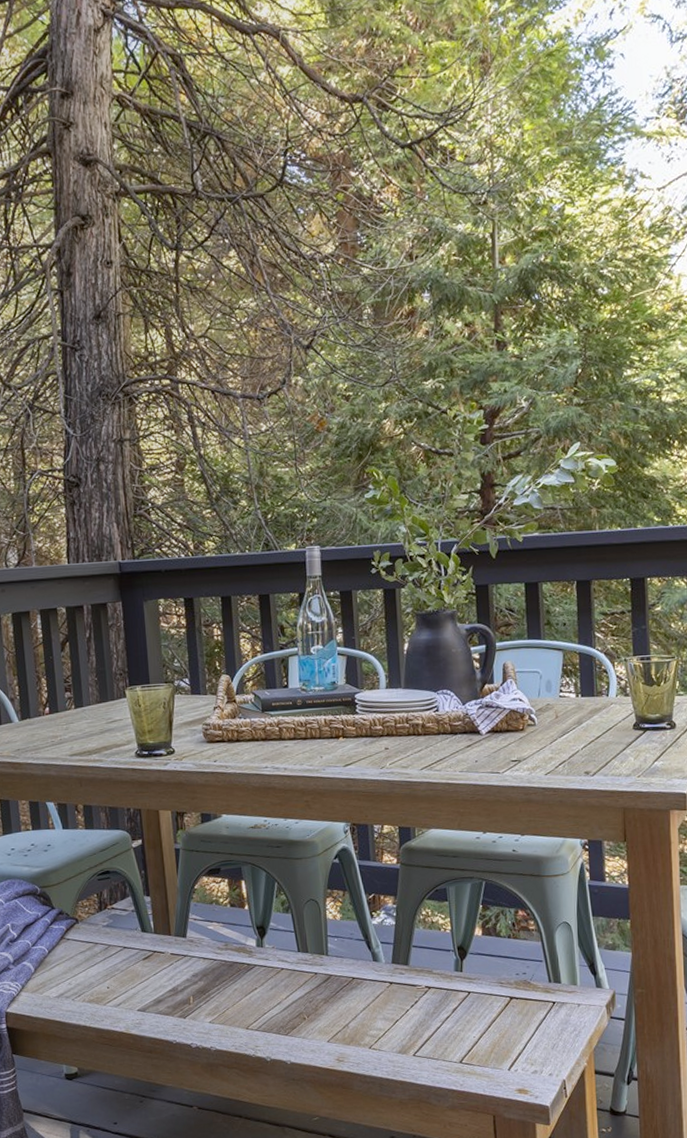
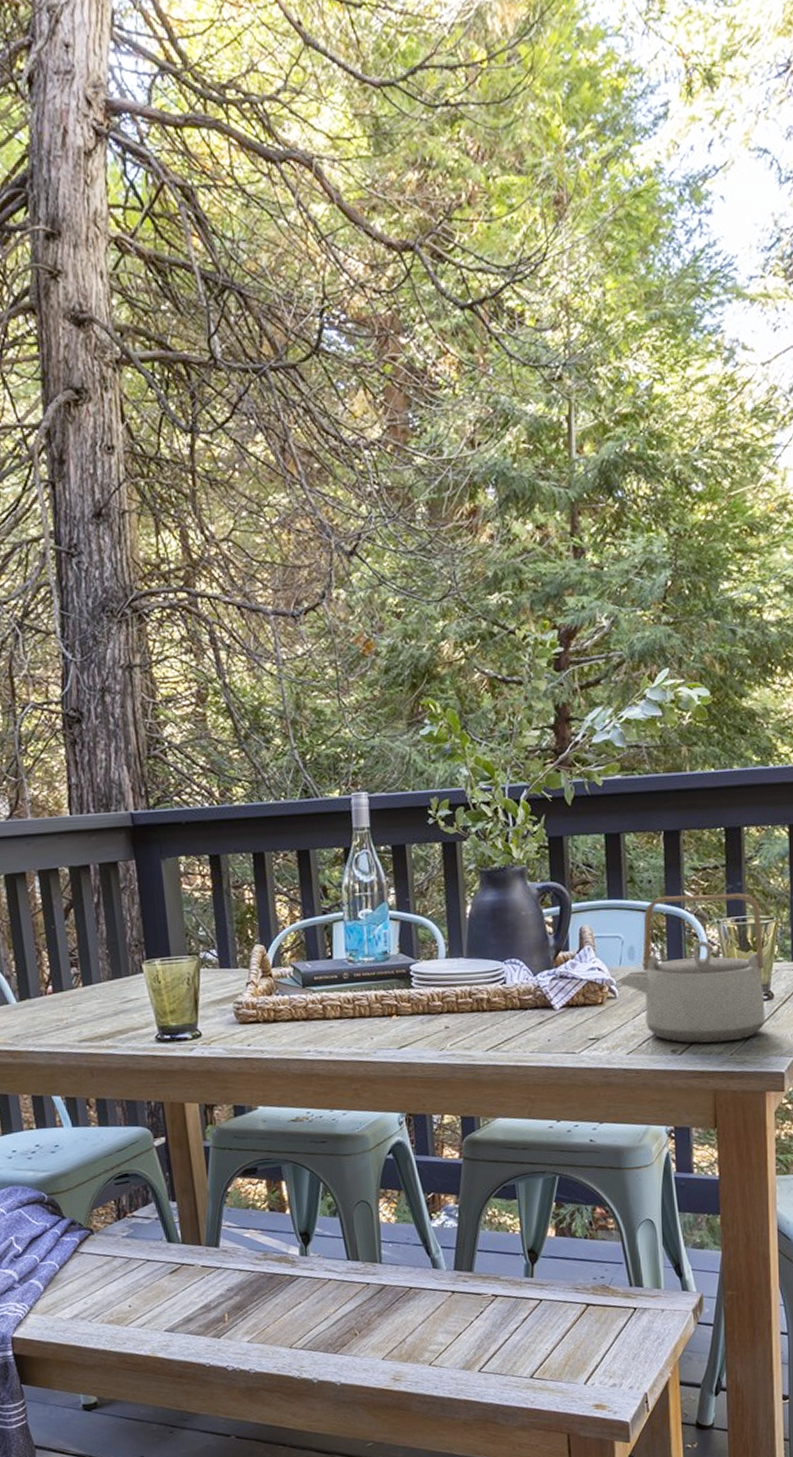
teapot: none [539,634,669,766] -> present [620,892,766,1044]

